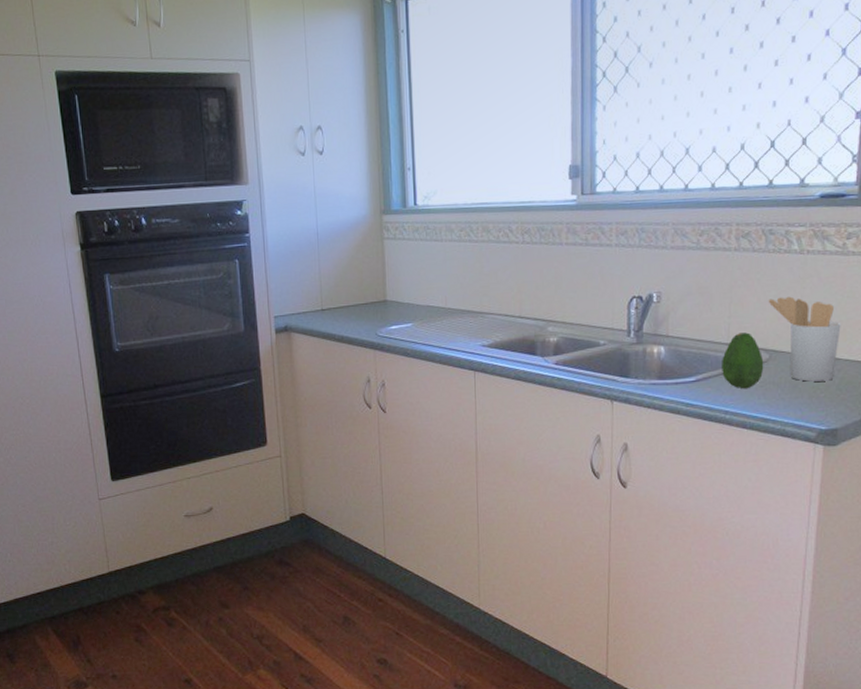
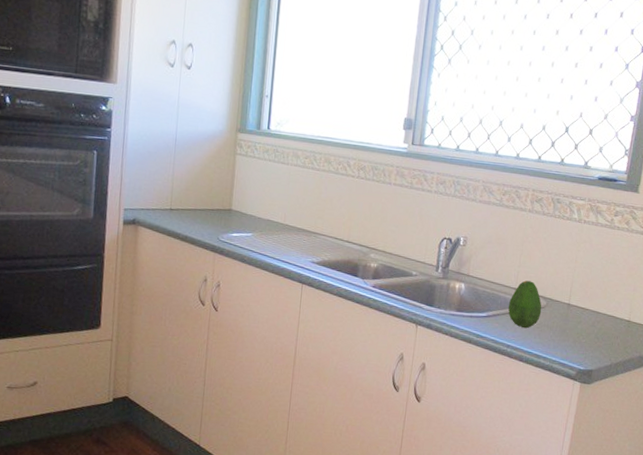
utensil holder: present [768,296,841,382] -> none [550,255,604,330]

